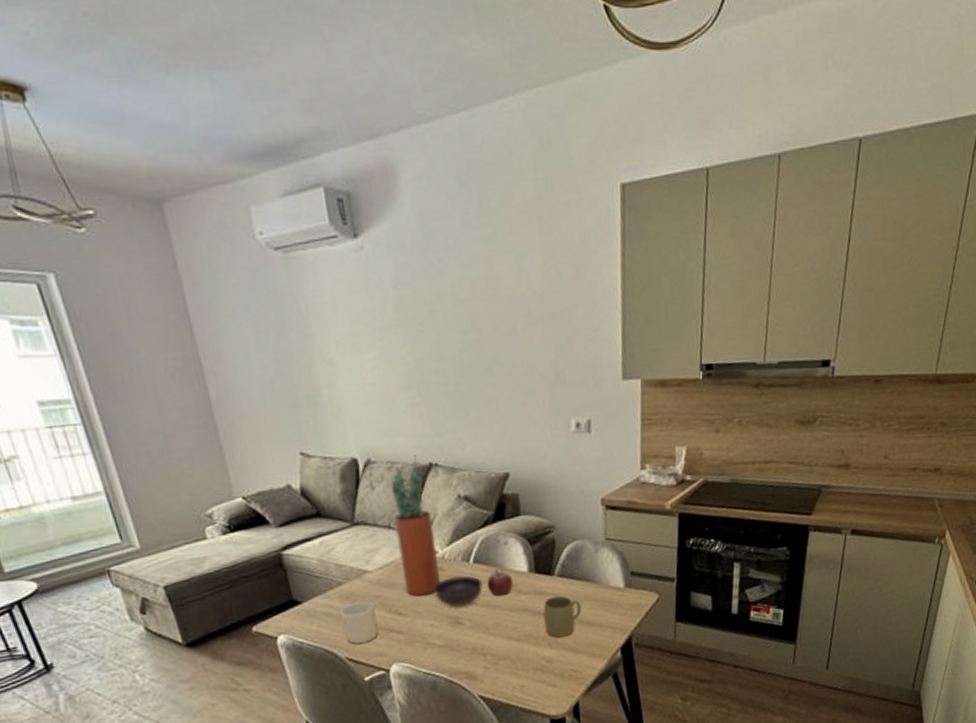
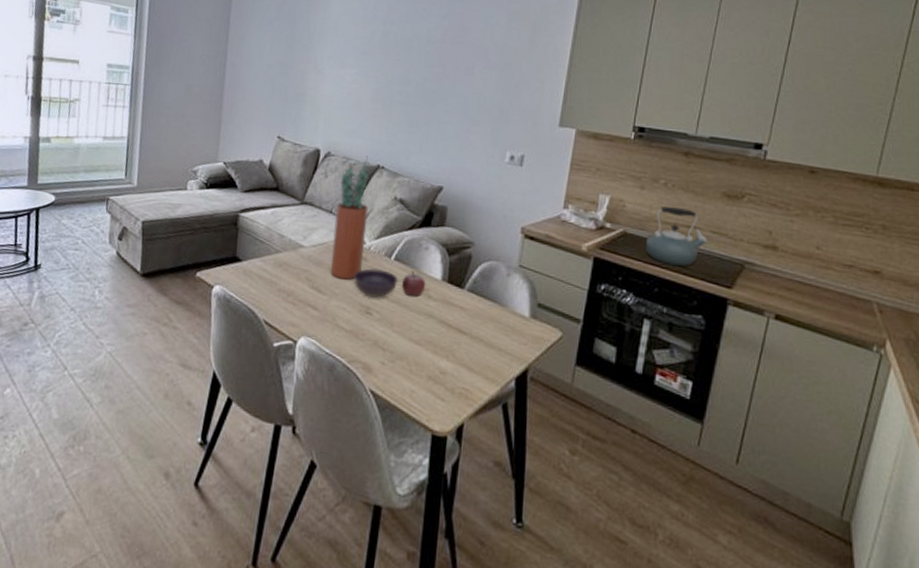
mug: present [339,600,379,645] -> none [268,270,301,311]
mug: present [543,595,582,638] -> none [446,309,484,352]
kettle: none [726,444,786,506] -> present [645,206,708,267]

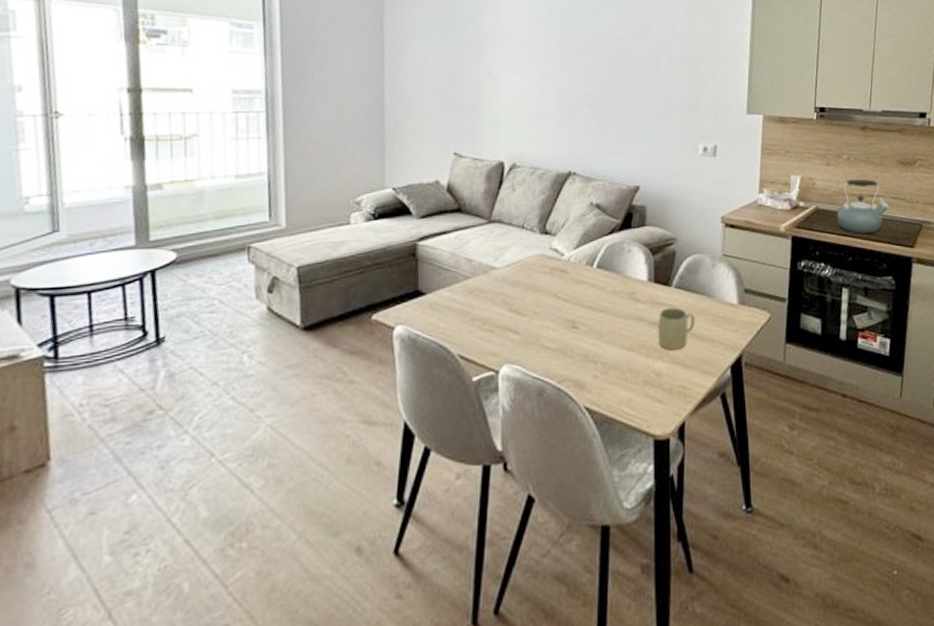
vase: present [330,156,371,281] -> none [527,163,564,298]
bowl: present [353,268,398,298] -> none [555,280,602,311]
fruit: present [401,271,426,297] -> none [606,276,633,302]
mug: none [446,309,484,352] -> present [658,307,695,351]

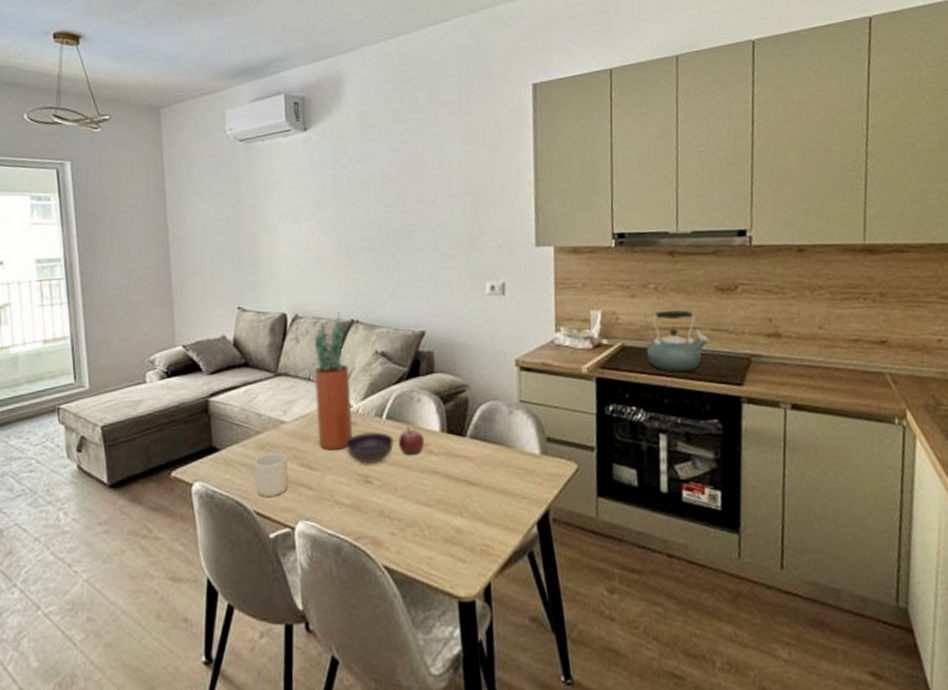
mug: none [460,296,496,342] -> present [253,451,288,498]
vase: none [527,163,564,298] -> present [313,312,352,451]
bowl: none [555,280,602,311] -> present [345,431,394,464]
fruit: none [606,276,633,302] -> present [398,427,425,455]
mug: present [658,307,695,351] -> none [454,459,495,506]

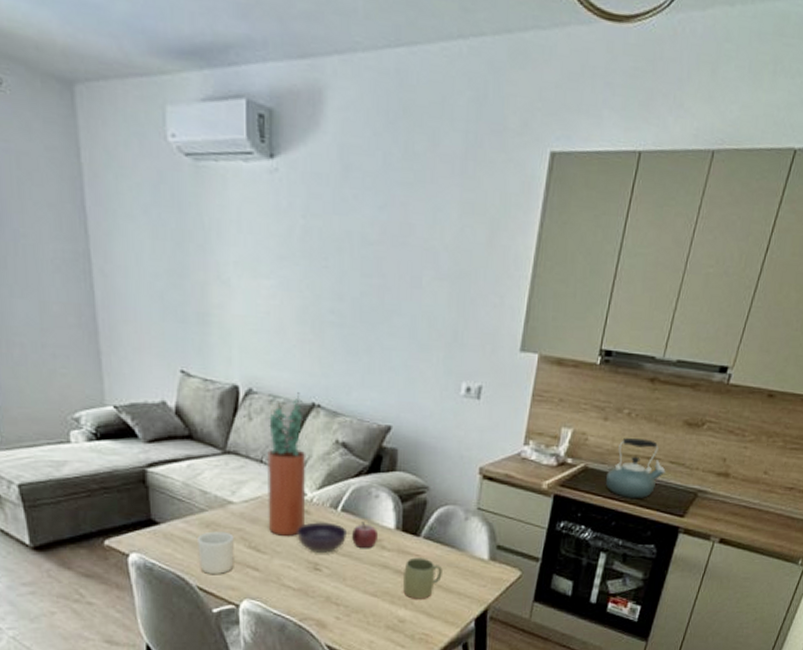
mug: none [454,459,495,506] -> present [403,557,442,599]

